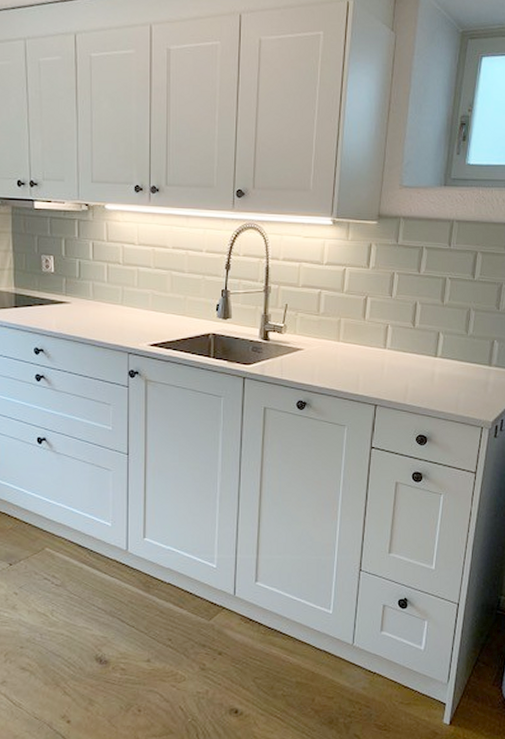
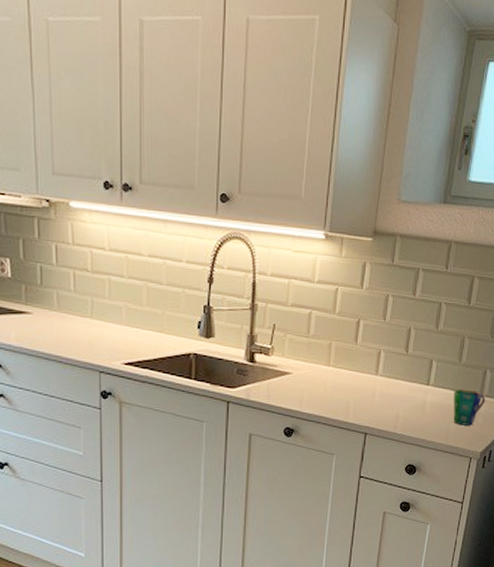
cup: none [462,360,494,395] -> present [453,389,485,426]

